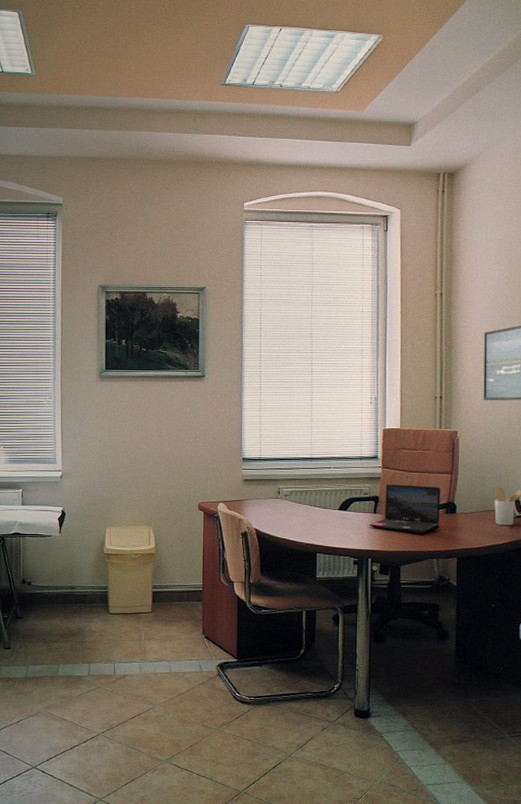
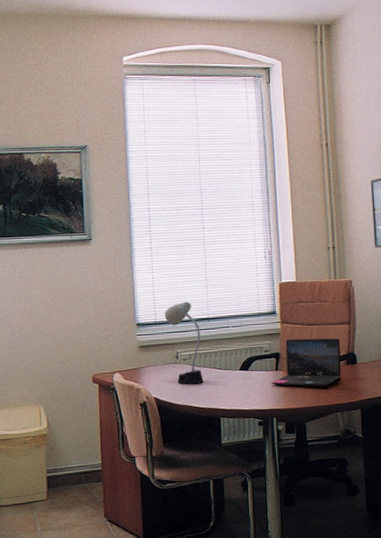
desk lamp: none [269,440,303,519] -> present [164,301,204,384]

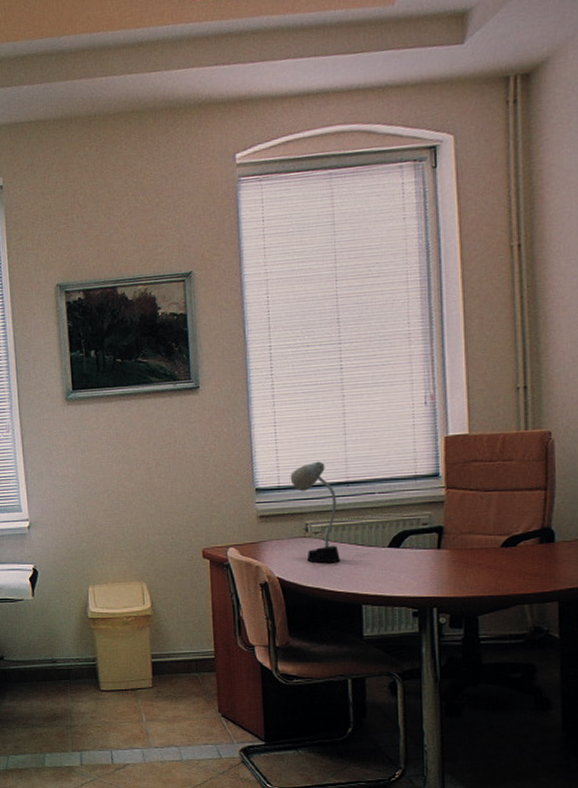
laptop: present [272,338,342,388] -> none [431,508,532,572]

